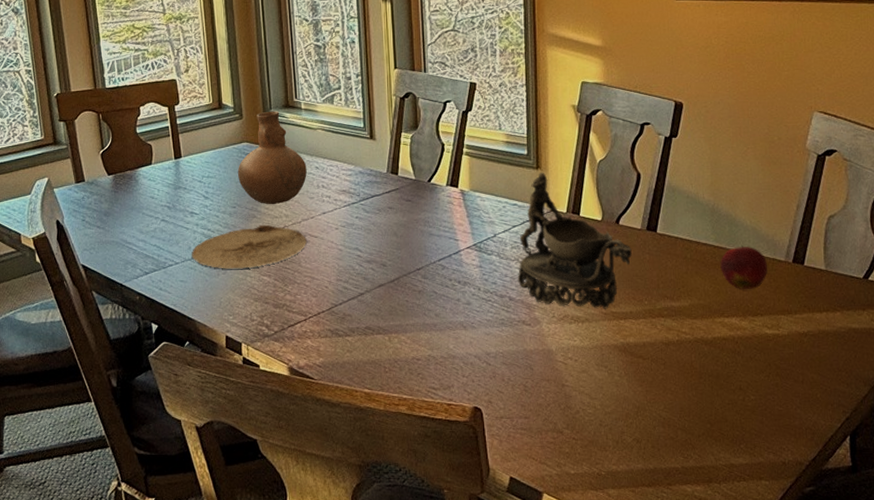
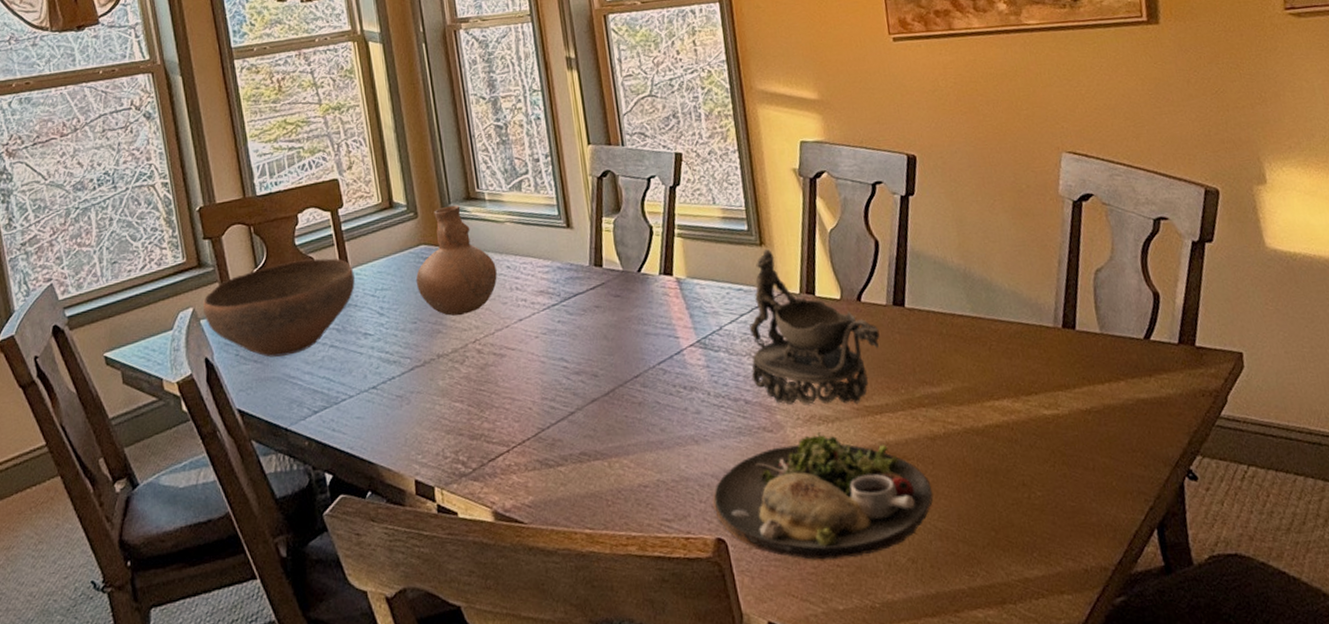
bowl: none [56,146,185,225] -> present [202,258,355,357]
plate: present [192,224,307,269] -> none [368,339,503,399]
dinner plate: none [473,330,661,433] -> present [712,432,933,560]
apple: present [720,246,767,289] -> none [980,313,1036,365]

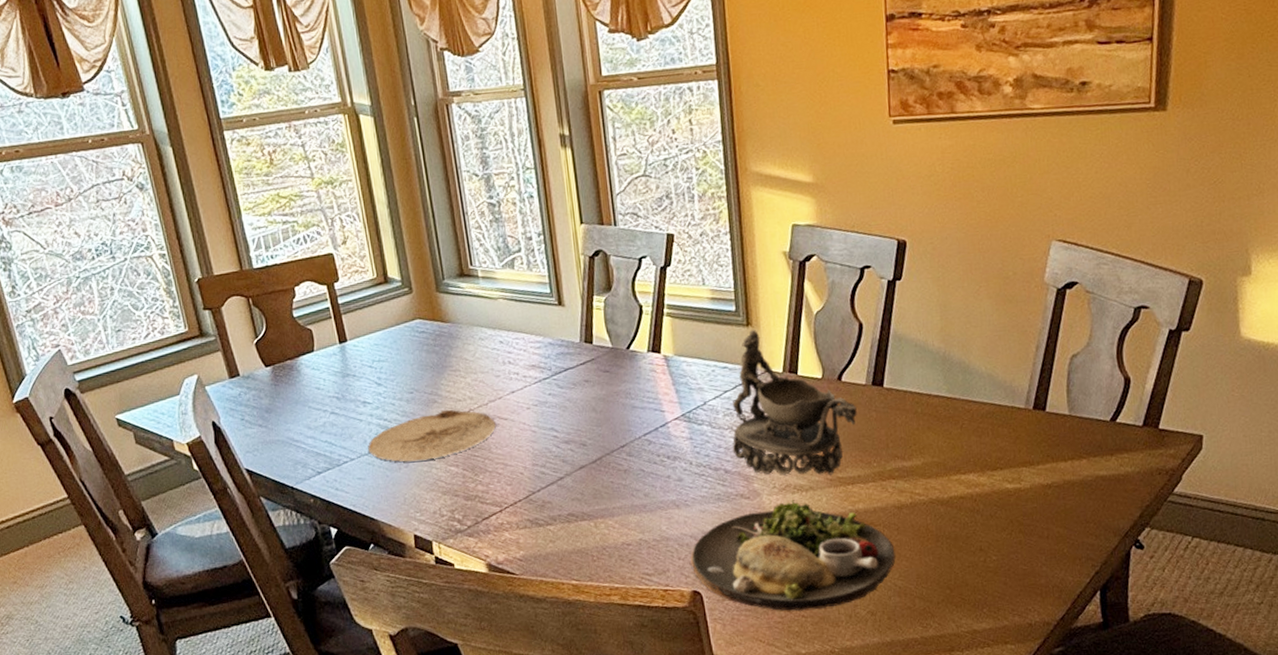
bowl: present [202,258,355,357] -> none [206,330,353,422]
plate: none [368,339,503,399] -> present [368,409,496,462]
vase: present [416,205,497,316] -> none [412,281,491,387]

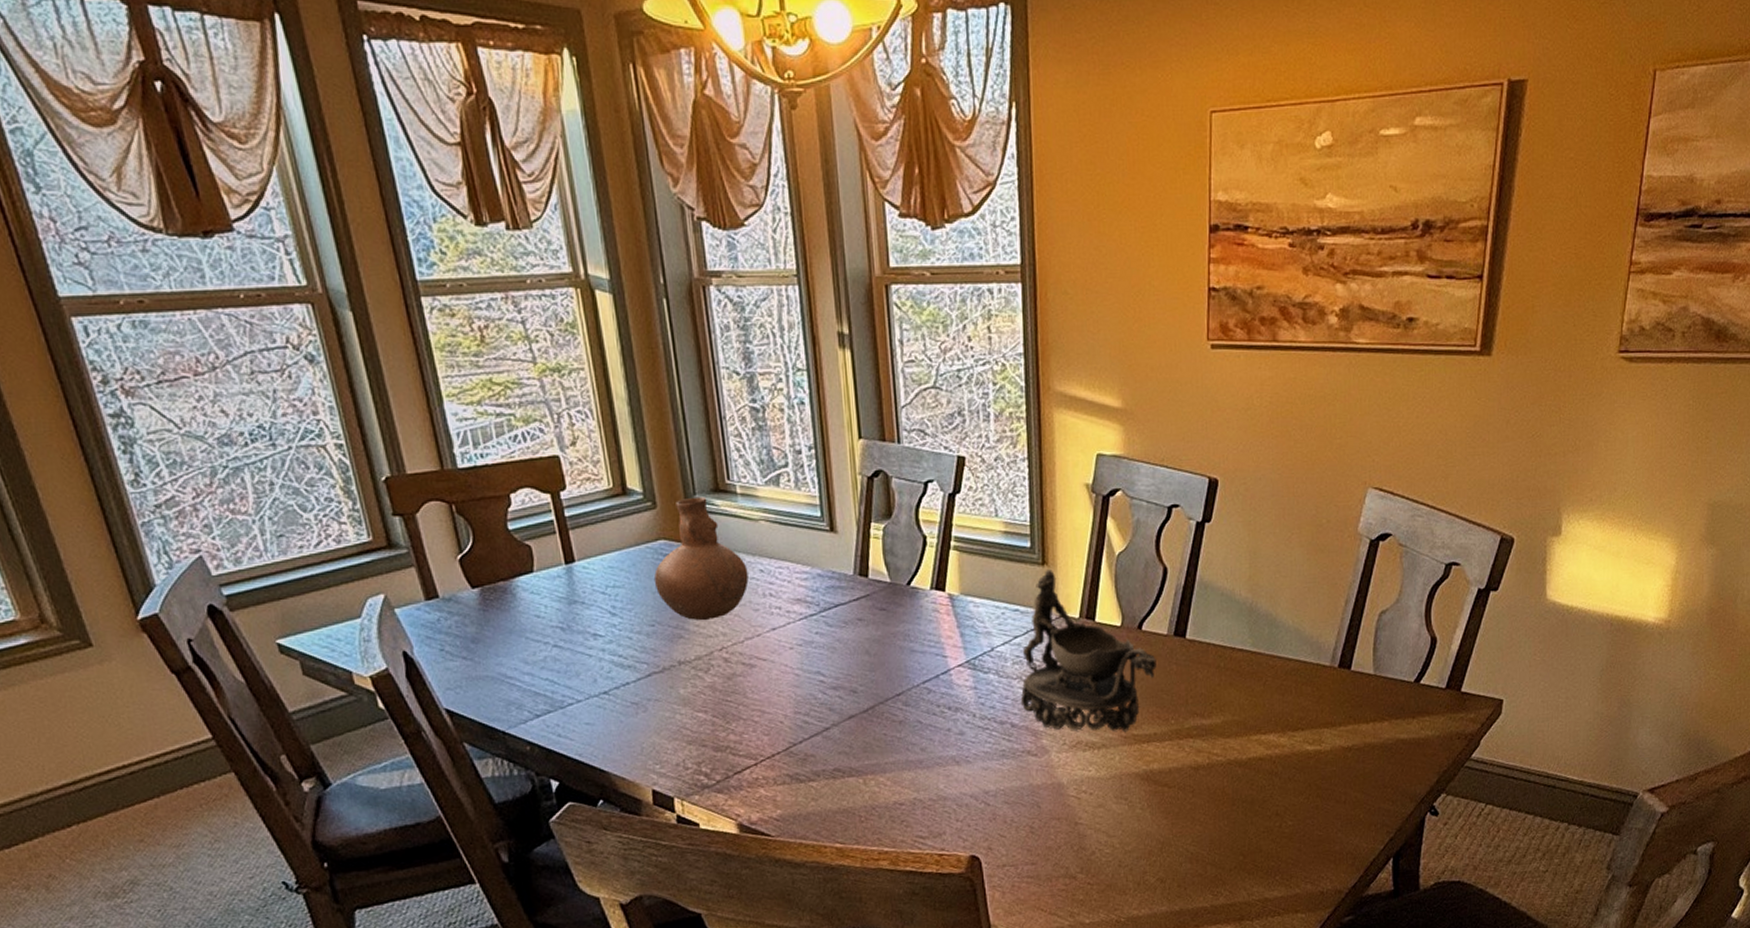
plate: present [368,409,496,462] -> none [598,646,753,706]
vase: none [412,281,491,387] -> present [654,496,749,621]
dinner plate: present [690,500,896,611] -> none [969,758,1189,878]

